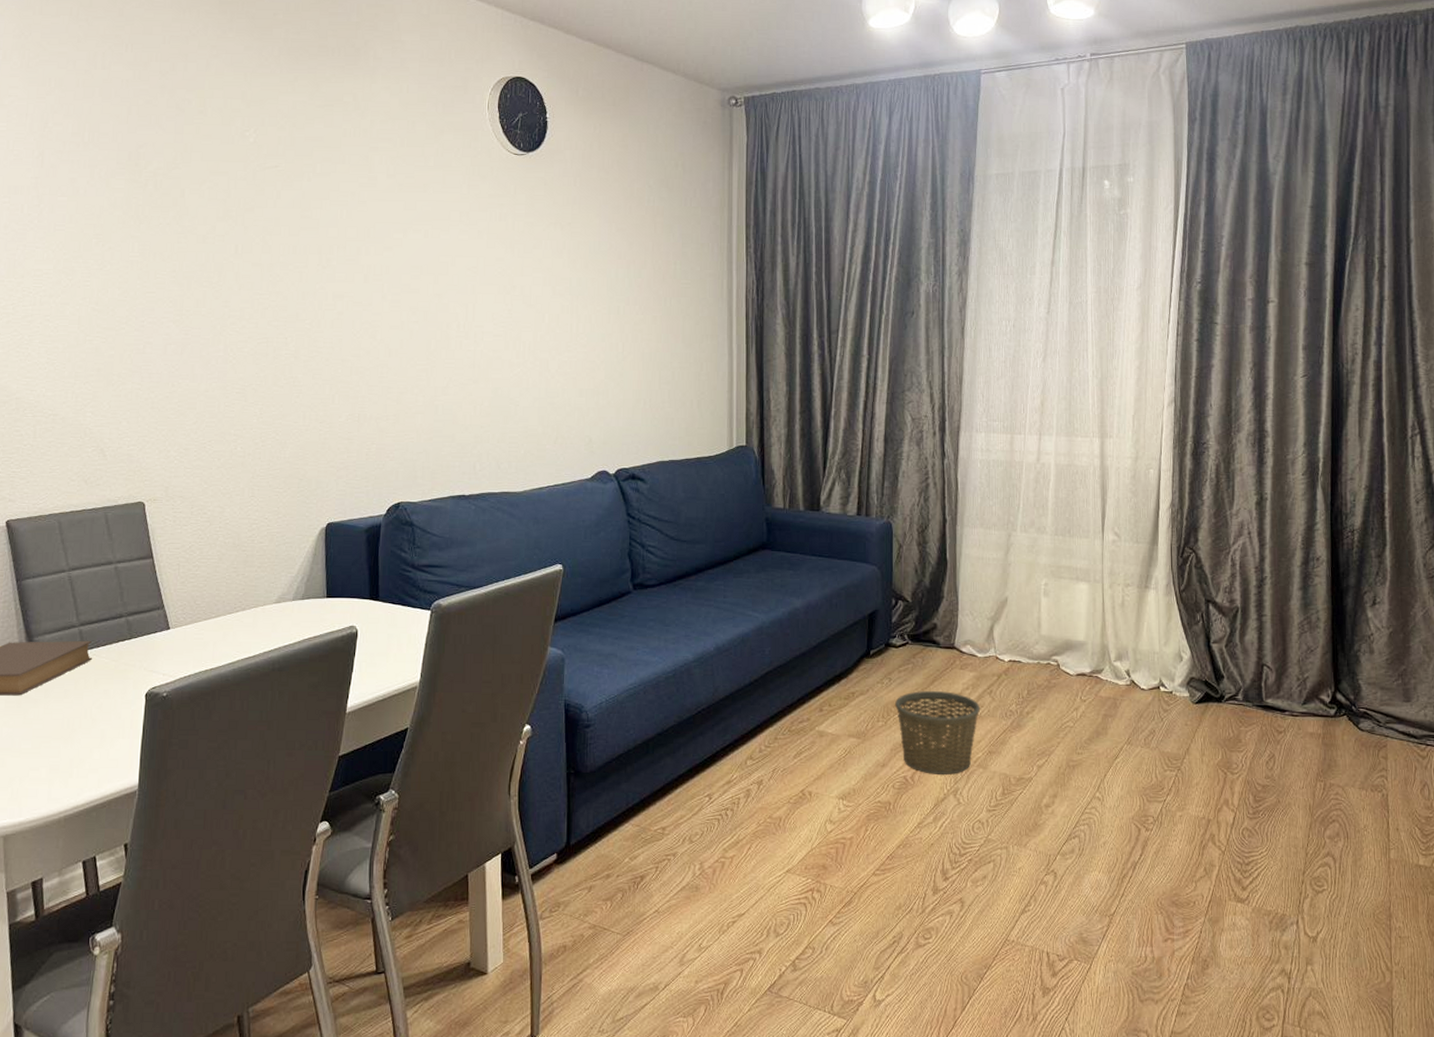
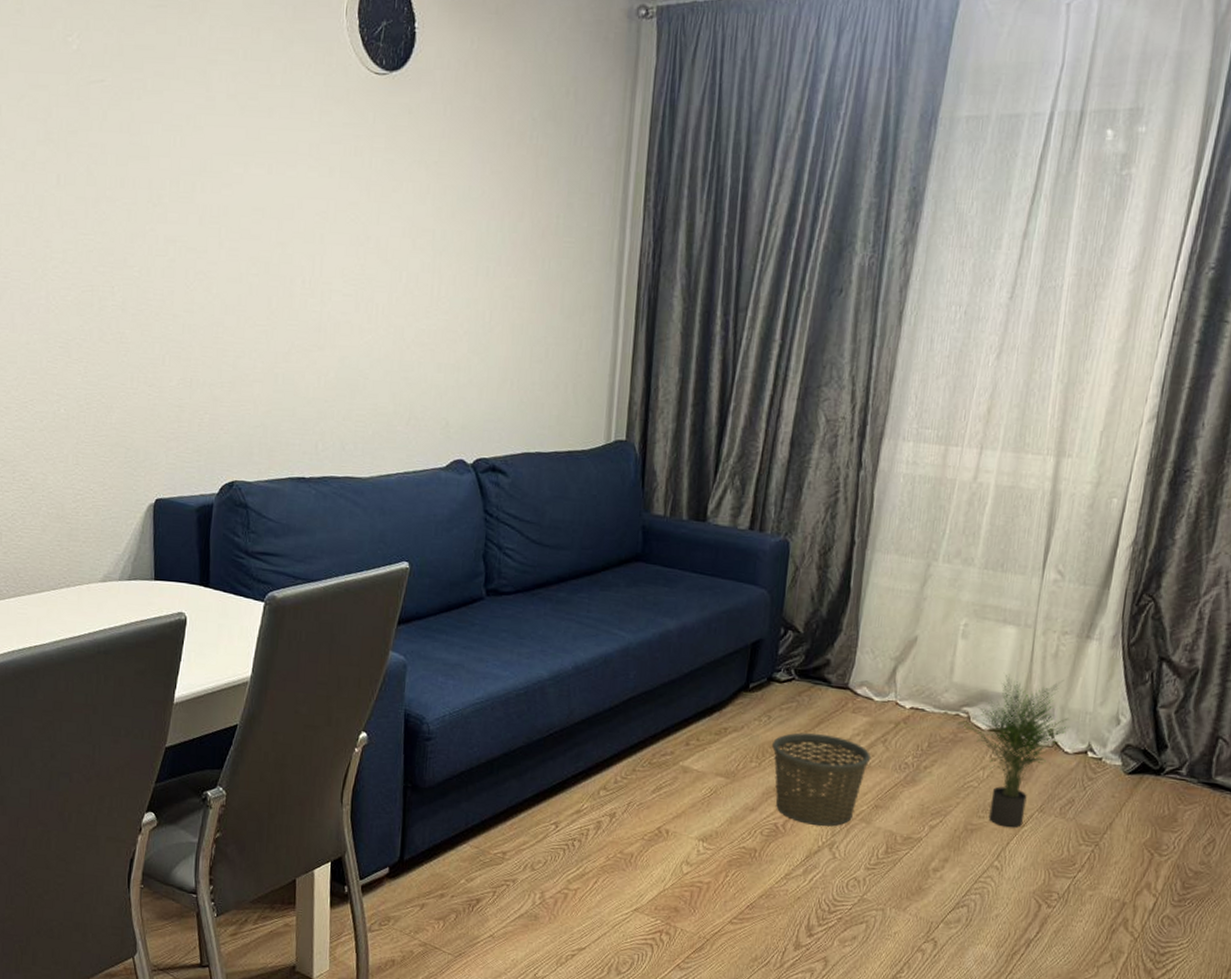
potted plant: none [1048,624,1143,760] -> present [956,674,1070,827]

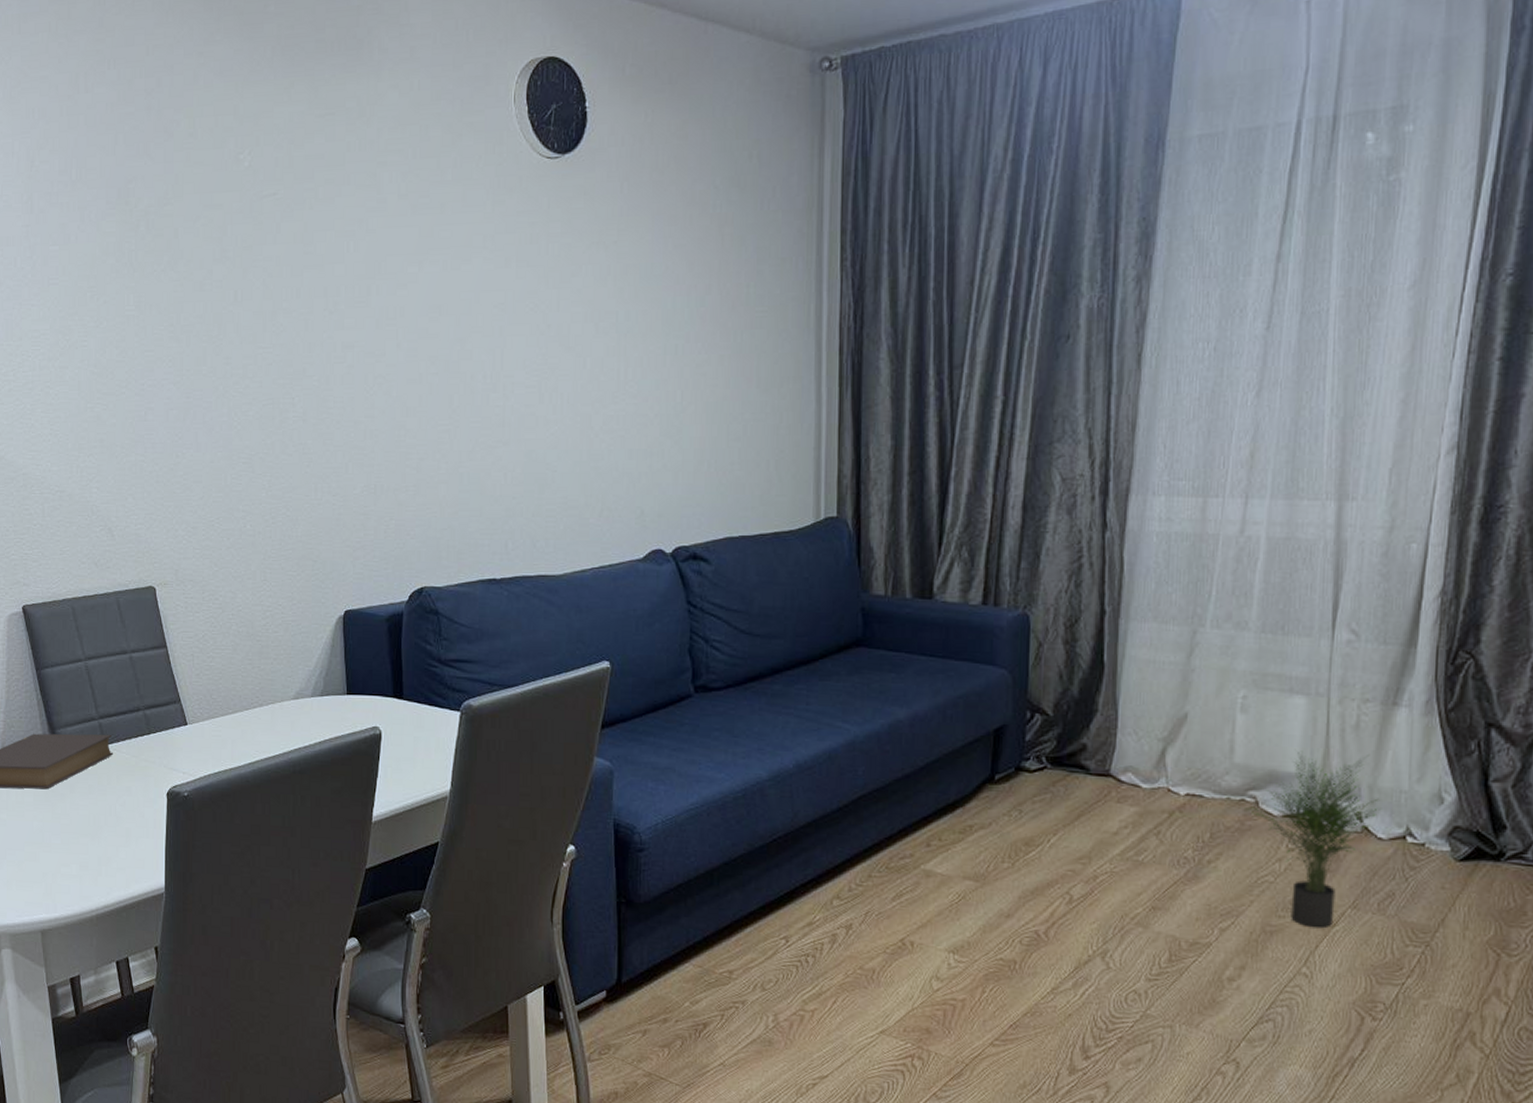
basket: present [772,732,872,826] -> none [1026,827,1144,932]

